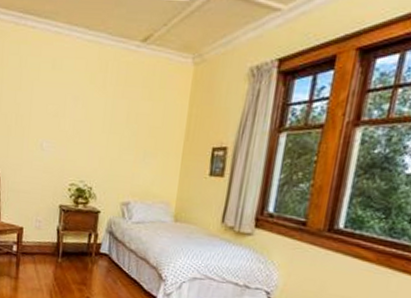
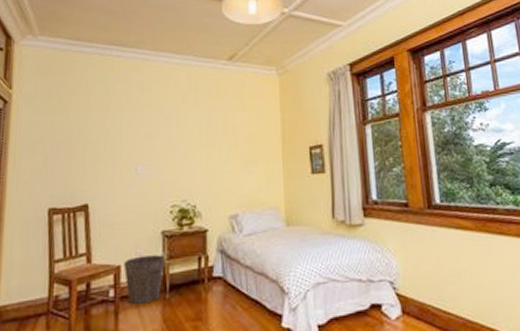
waste bin: none [26,222,61,262] -> present [124,255,165,304]

